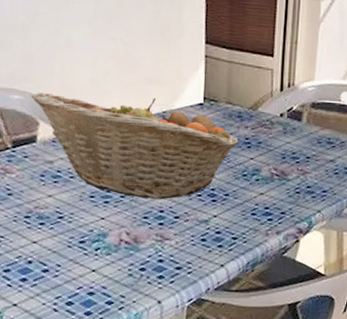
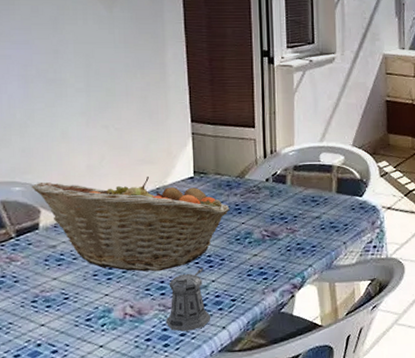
pepper shaker: none [163,201,210,265] -> present [166,267,211,332]

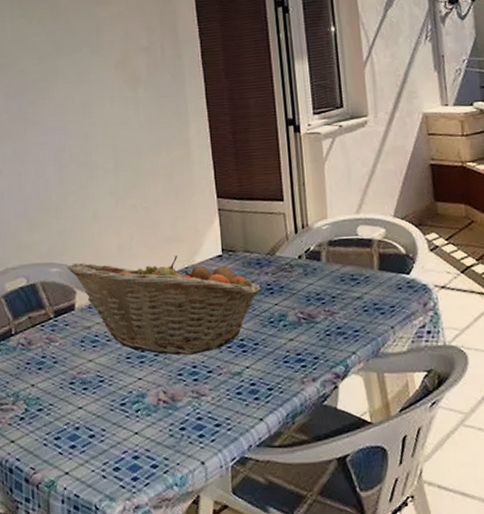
pepper shaker: present [166,267,211,332] -> none [200,352,247,422]

